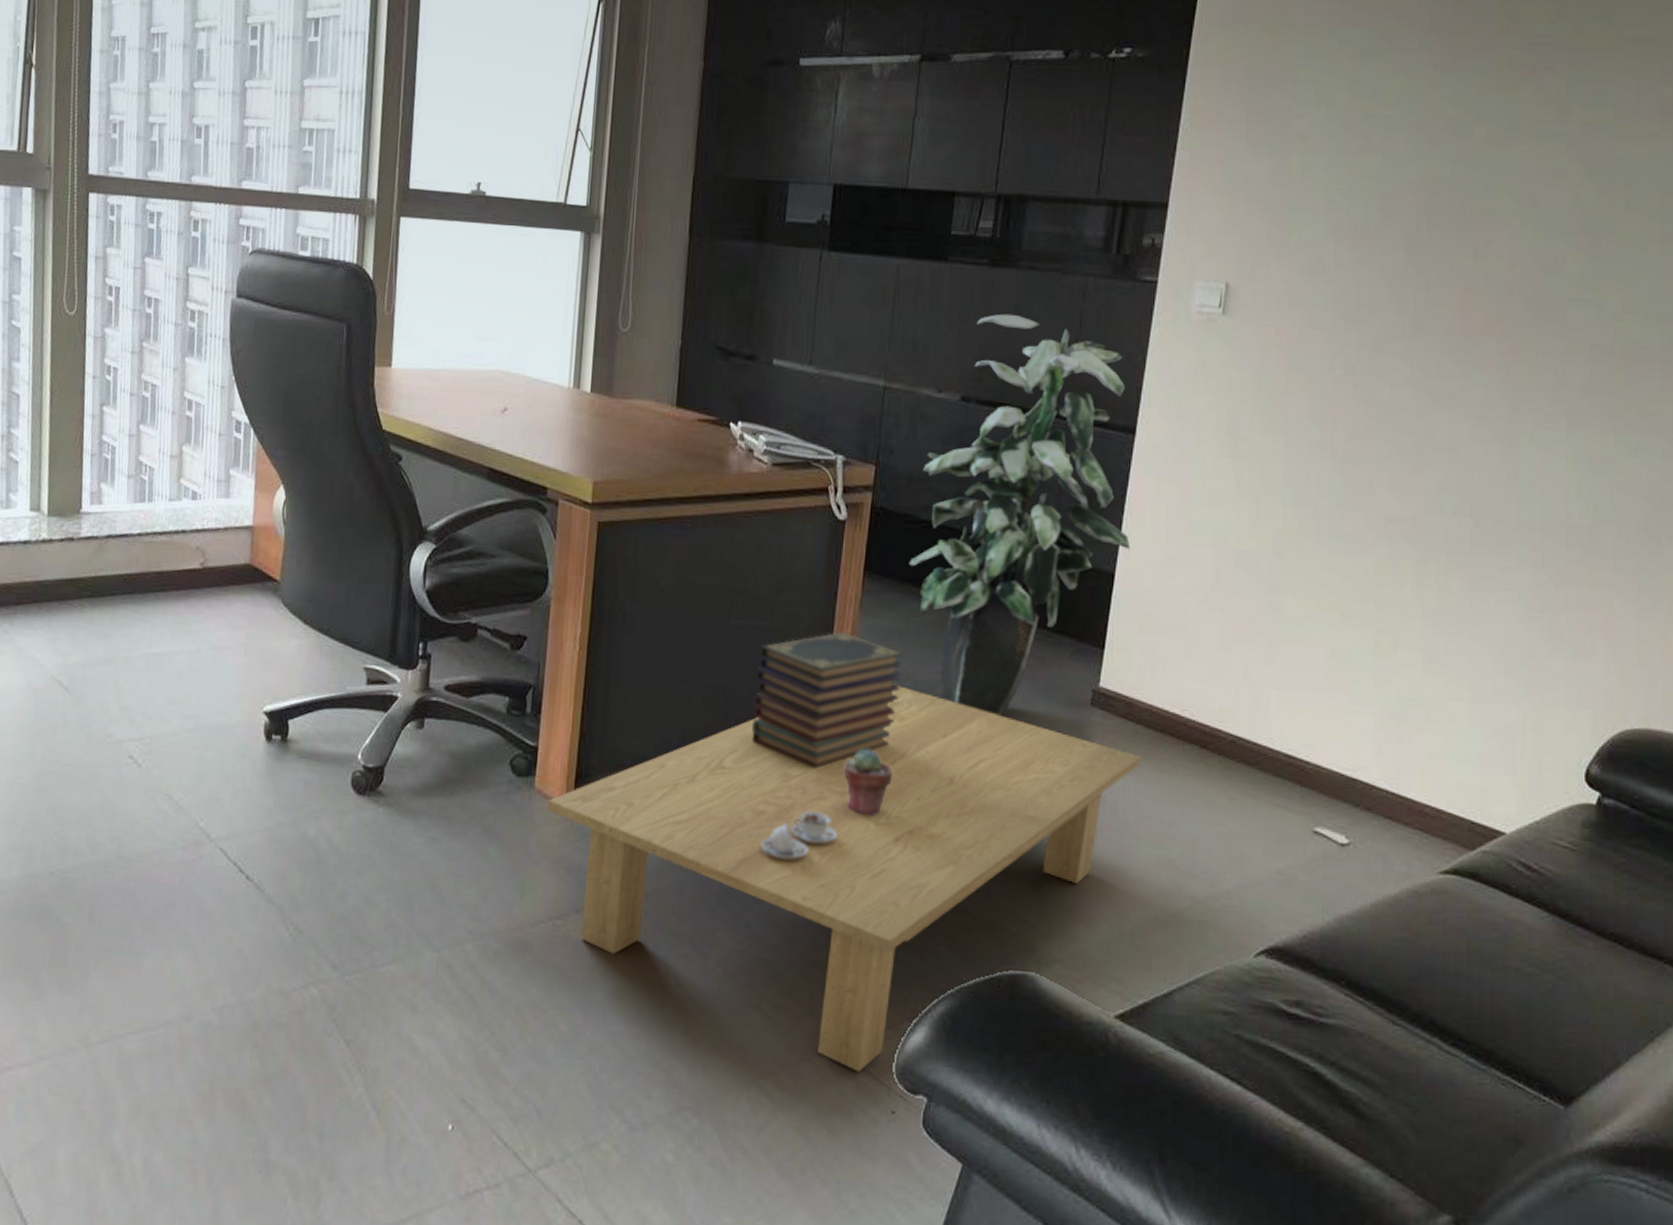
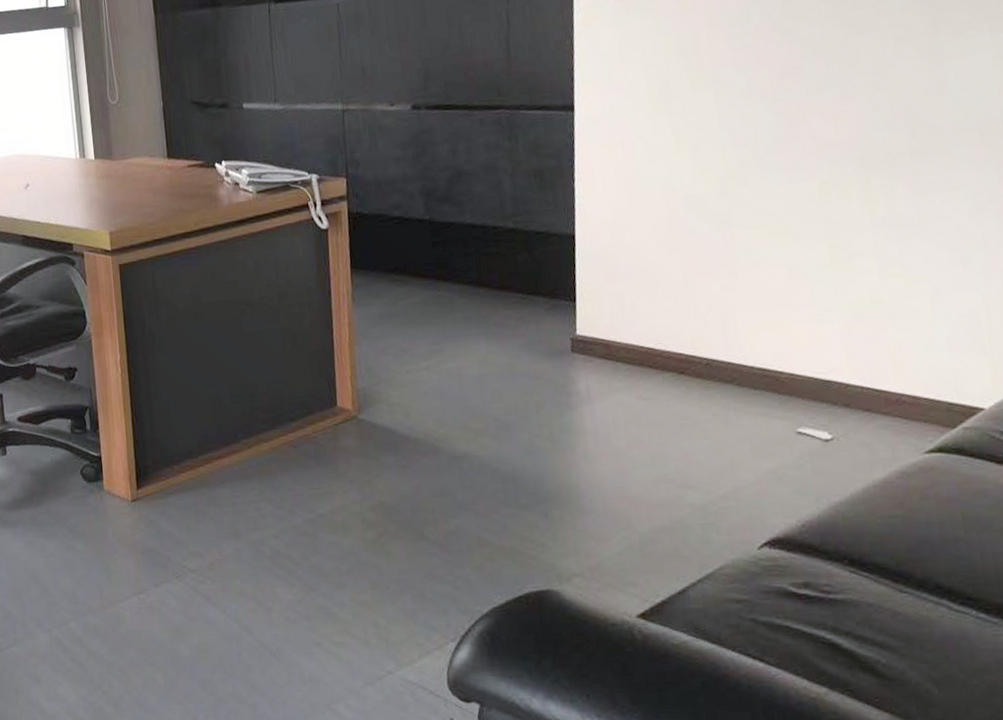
coffee table: present [547,685,1141,1072] -> none [117,360,626,689]
book stack: present [752,632,903,769] -> none [272,323,399,441]
cup set: present [760,811,838,860] -> none [299,477,365,521]
potted succulent: present [844,749,893,817] -> none [361,418,405,475]
indoor plant: present [909,313,1131,717] -> none [388,26,586,374]

